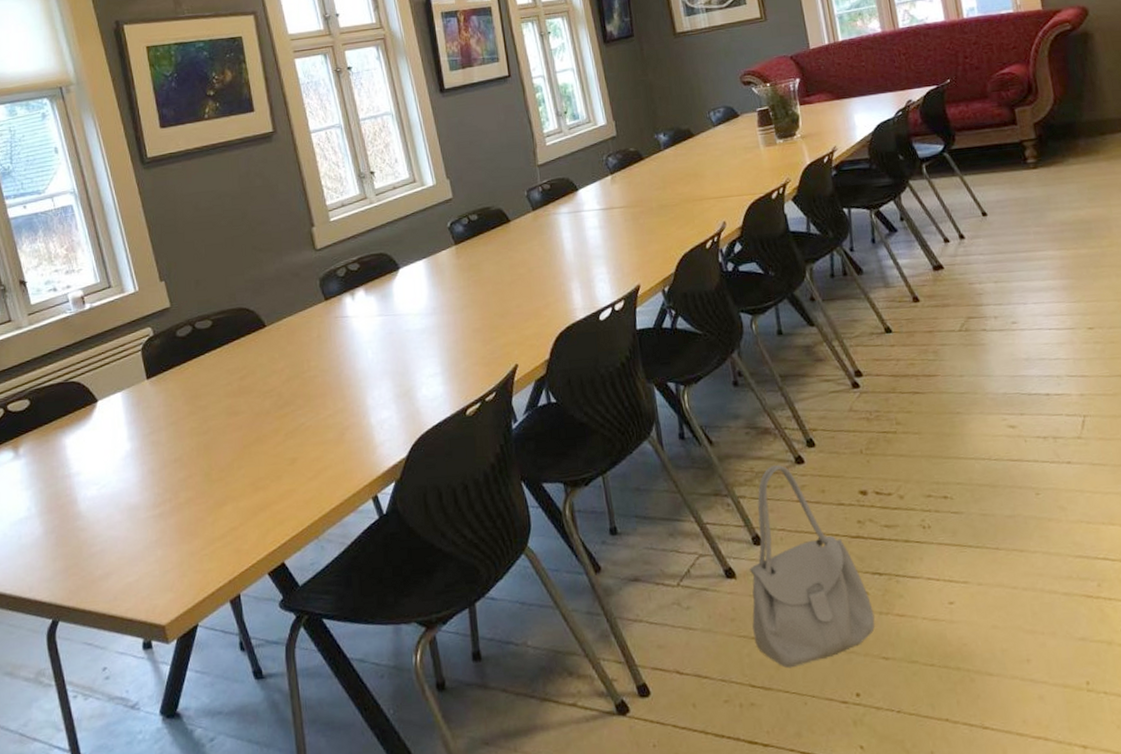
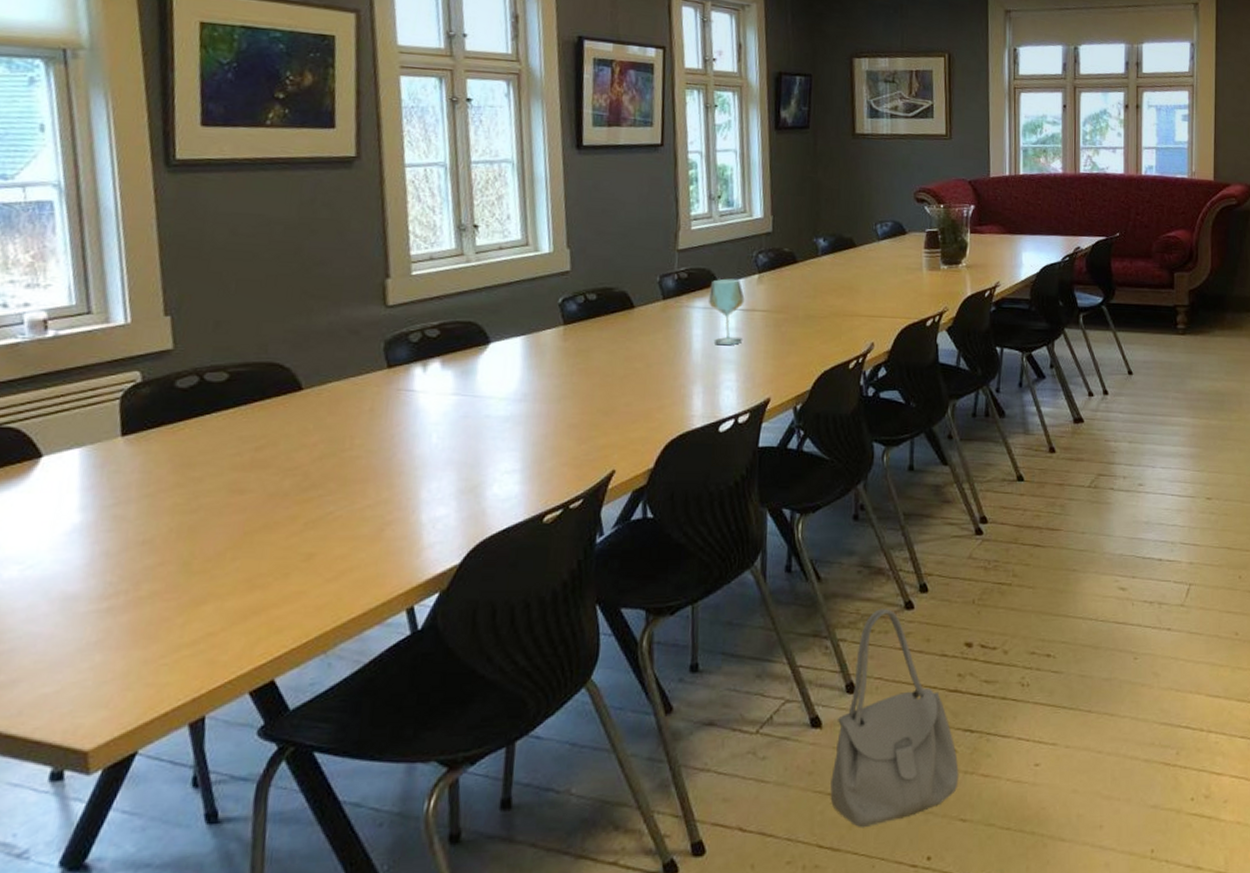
wine glass: none [571,182,606,244] -> present [708,278,745,346]

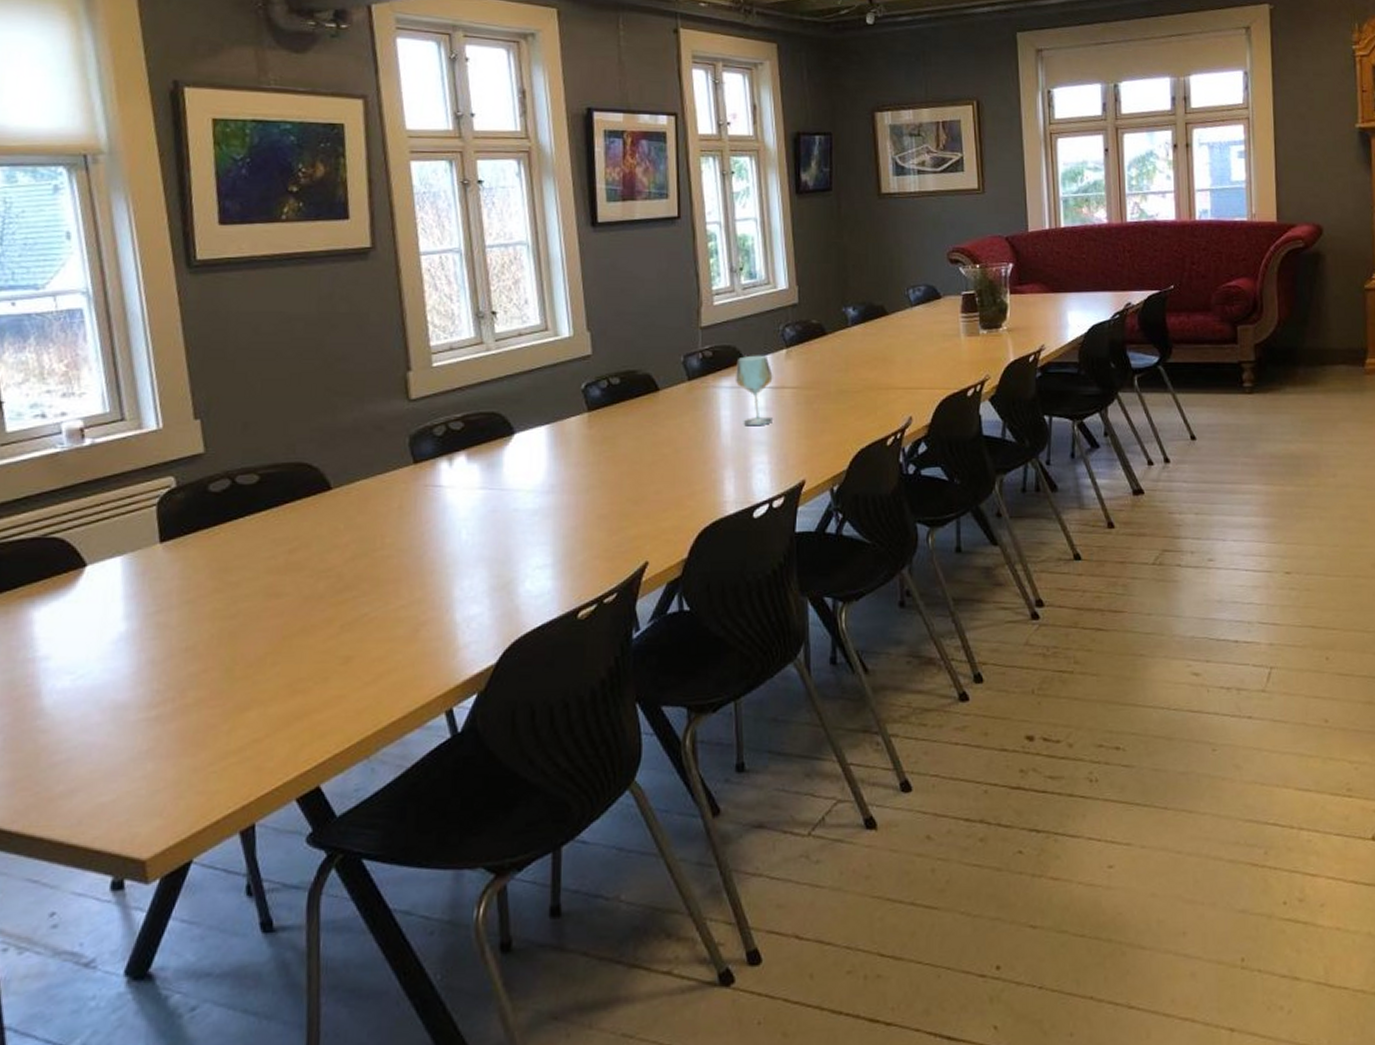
handbag: present [830,609,959,828] -> none [889,701,1026,936]

